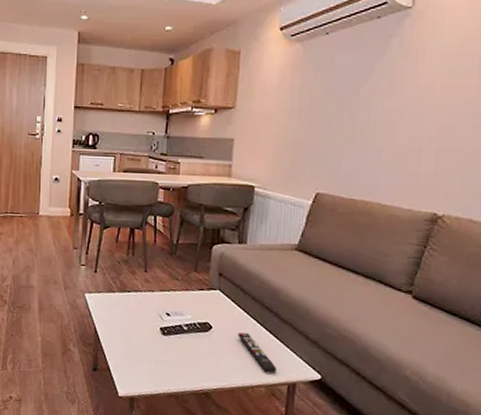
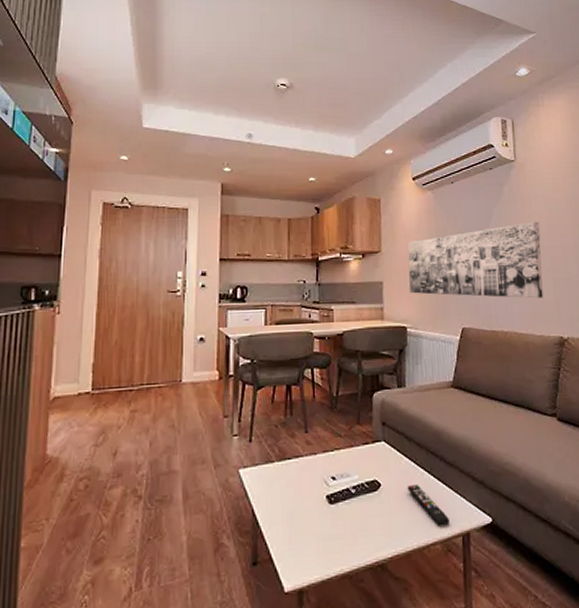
wall art: none [261,82,431,170] -> present [407,222,544,299]

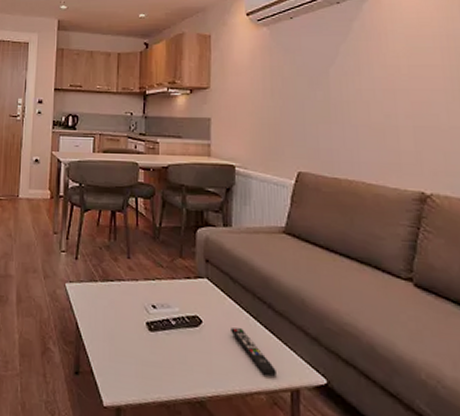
wall art: present [407,222,544,299] -> none [238,62,400,147]

